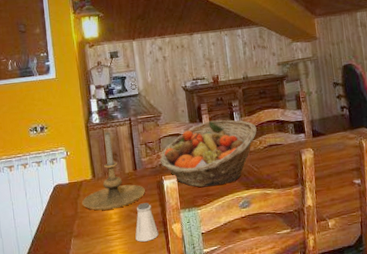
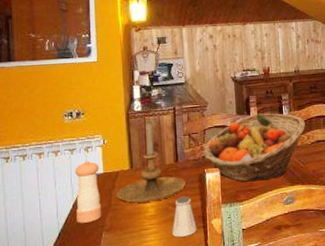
pepper shaker: none [43,172,70,231] -> present [75,161,102,223]

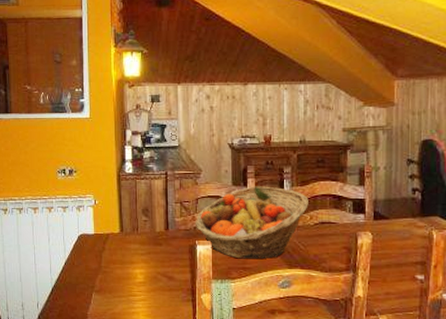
pepper shaker: present [75,161,102,223] -> none [67,220,92,282]
candle holder: present [116,120,186,203] -> none [106,183,176,268]
saltshaker: present [172,196,197,237] -> none [160,267,186,308]

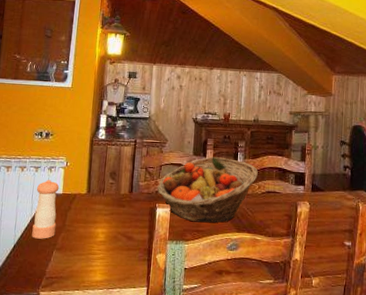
pepper shaker: none [67,220,92,282] -> present [32,180,60,239]

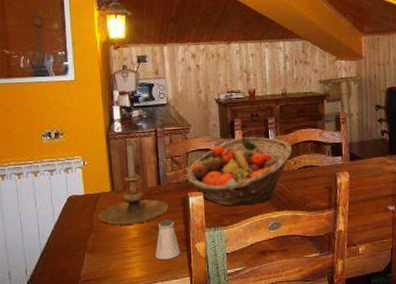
pepper shaker: present [32,180,60,239] -> none [55,182,84,244]
candle holder: none [71,149,137,228] -> present [98,142,169,225]
saltshaker: none [118,227,142,267] -> present [155,219,180,260]

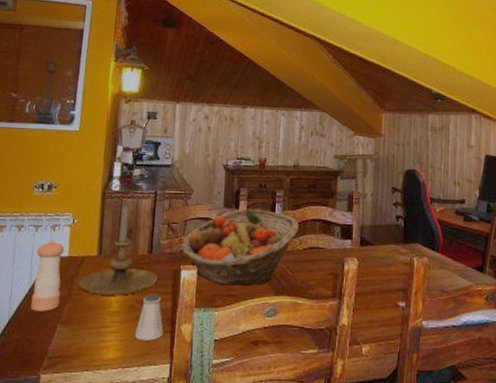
pepper shaker: none [55,182,84,244] -> present [30,240,65,311]

